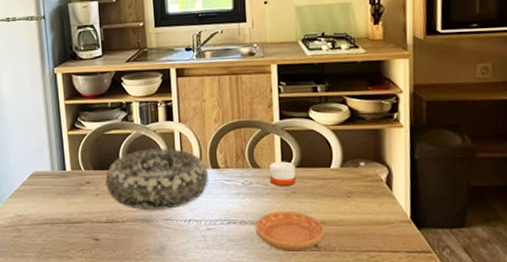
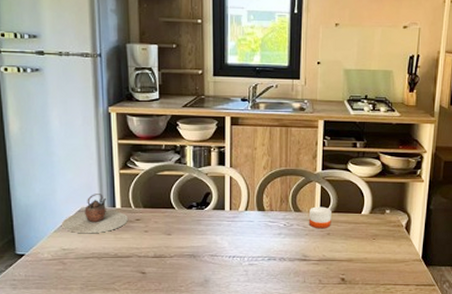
teapot: none [15,157,79,199] -> present [61,194,128,234]
decorative bowl: present [105,148,209,211] -> none [155,190,255,247]
saucer: present [255,210,326,252] -> none [292,249,352,285]

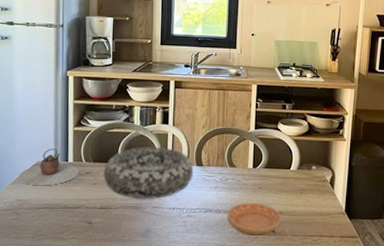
decorative bowl: none [155,190,255,247] -> present [104,147,194,199]
saucer: none [292,249,352,285] -> present [227,202,282,236]
candle: present [308,206,331,229] -> none [242,162,263,183]

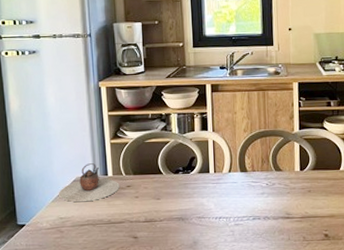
decorative bowl: present [104,147,194,199] -> none [145,154,238,210]
saucer: present [227,202,282,236] -> none [276,206,334,242]

